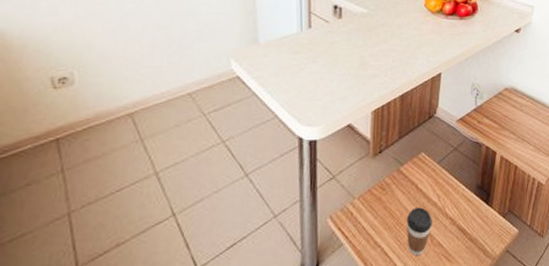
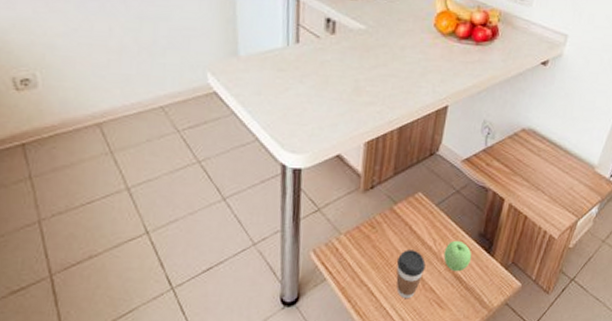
apple: none [448,194,473,225] -> present [443,240,472,272]

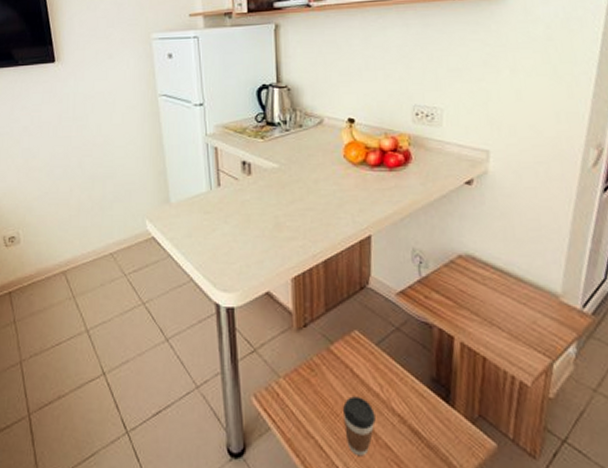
apple: present [443,240,472,272] -> none [394,386,428,425]

